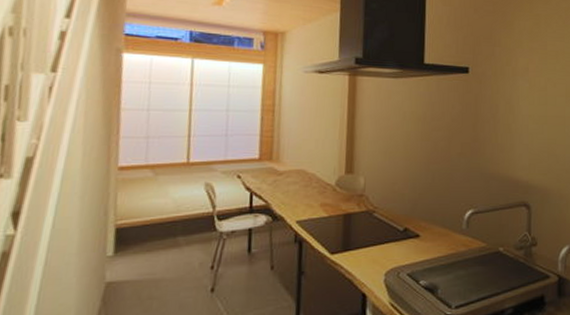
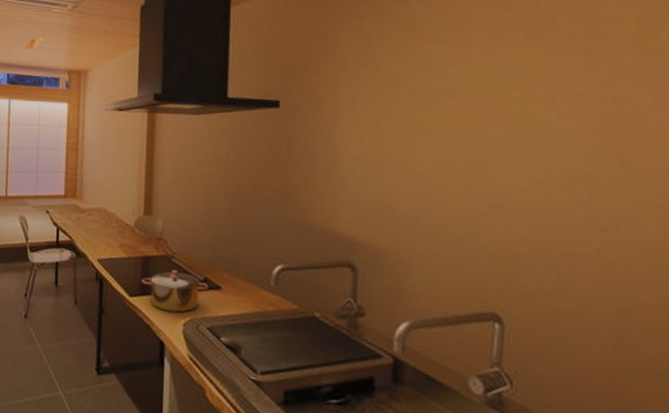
cooking pot: none [343,224,409,264] -> present [142,270,209,313]

